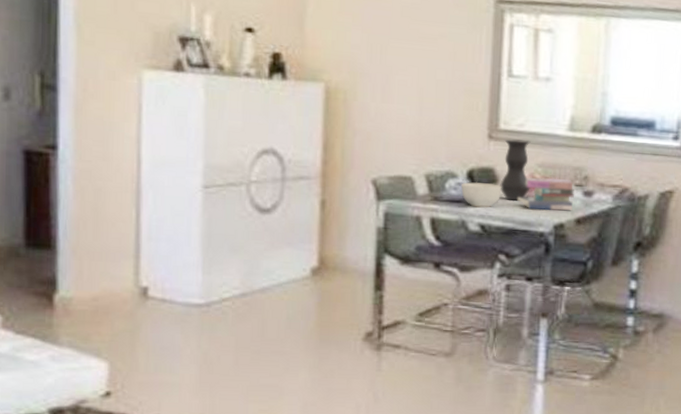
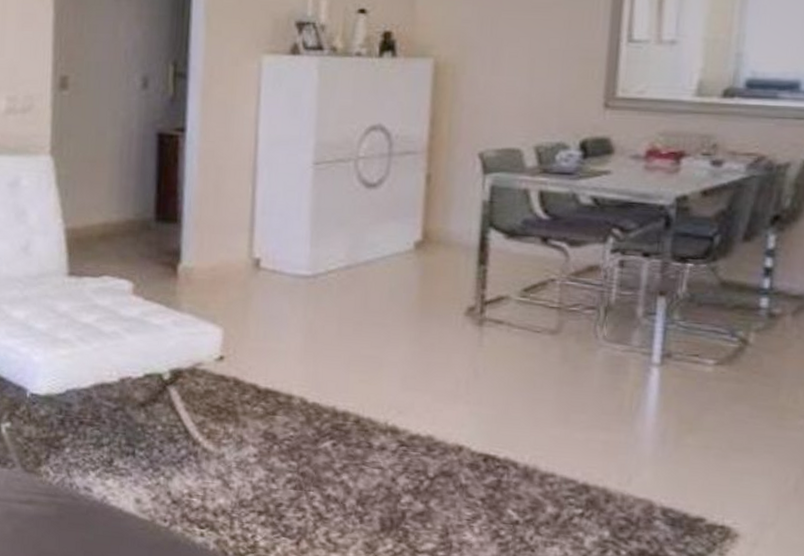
bowl: present [460,182,502,208] -> none [572,153,618,180]
vase: present [500,139,531,202] -> none [615,107,652,173]
books: present [517,177,574,211] -> none [635,146,701,182]

